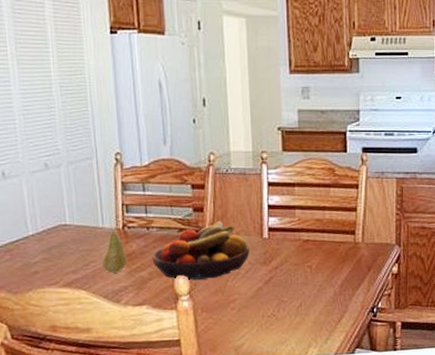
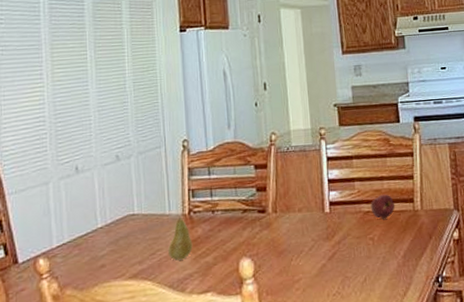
fruit bowl: present [152,221,250,280] -> none [217,199,312,262]
apple: none [310,224,336,248] -> present [370,194,395,219]

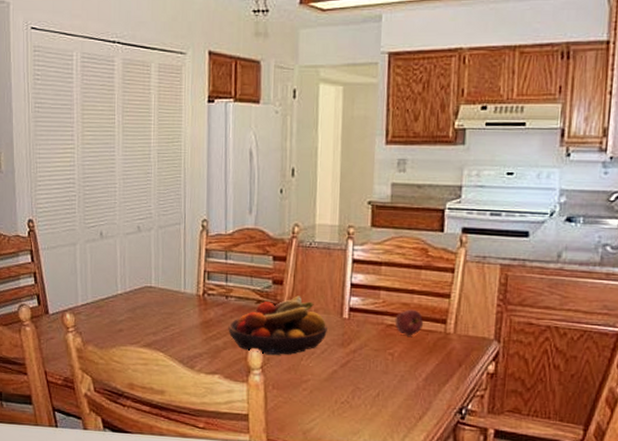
fruit: present [168,218,193,261] -> none [181,298,205,339]
fruit bowl: none [217,199,312,262] -> present [228,296,327,355]

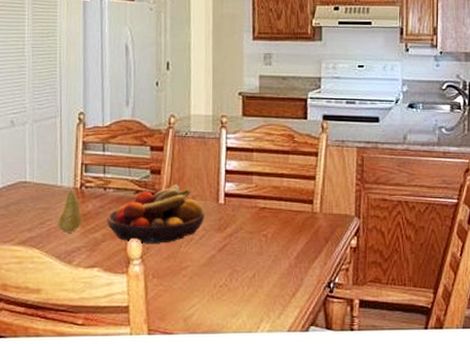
fruit: none [181,298,205,339] -> present [58,191,82,233]
apple: present [395,309,424,335] -> none [267,192,293,216]

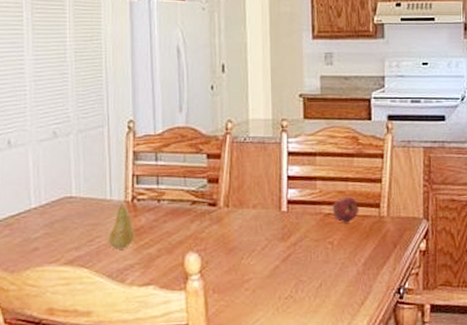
fruit bowl: present [107,184,205,244] -> none [162,193,267,257]
apple: none [267,192,293,216] -> present [332,196,359,222]

